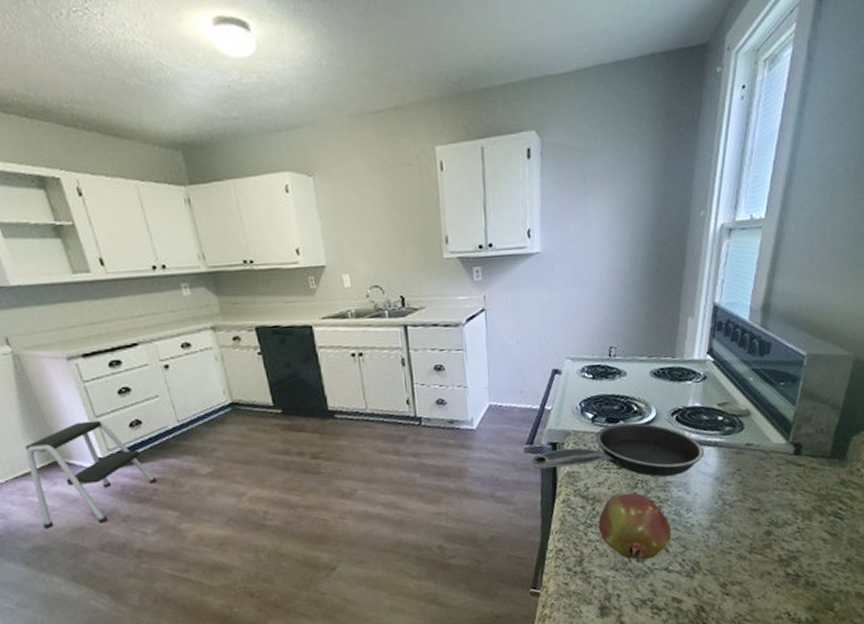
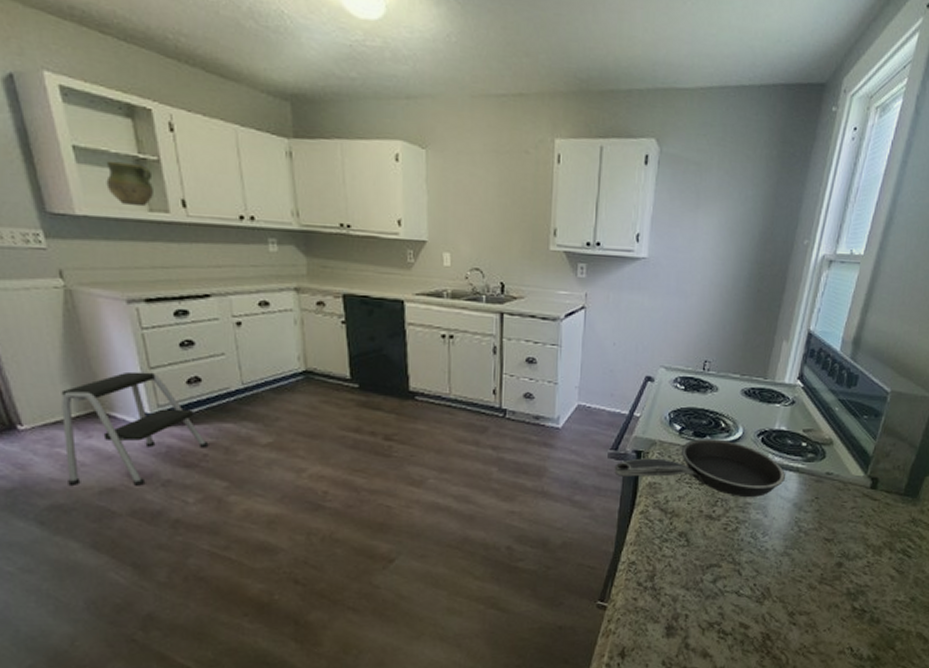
ceramic jug: none [28,231,74,271] -> present [106,160,153,207]
fruit: present [598,491,672,562] -> none [673,509,746,583]

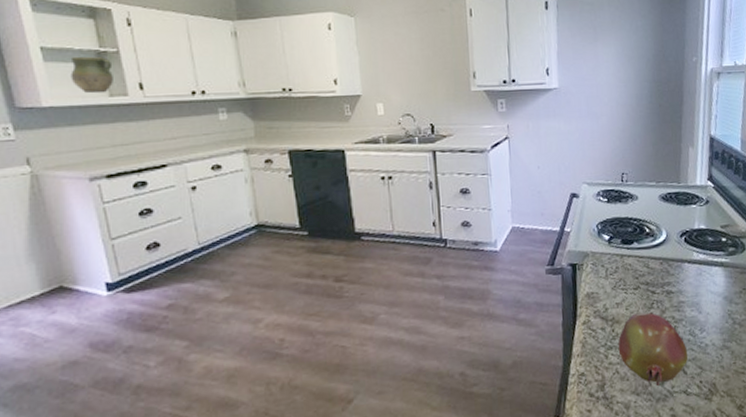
step stool: present [61,371,209,486] -> none [27,243,169,363]
frying pan: present [614,439,785,497] -> none [553,244,712,297]
fruit: none [673,509,746,583] -> present [618,312,689,386]

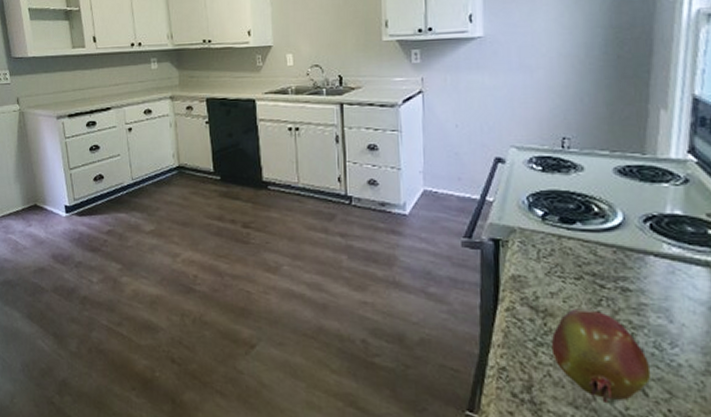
ceramic jug: present [70,56,113,94] -> none [47,14,75,46]

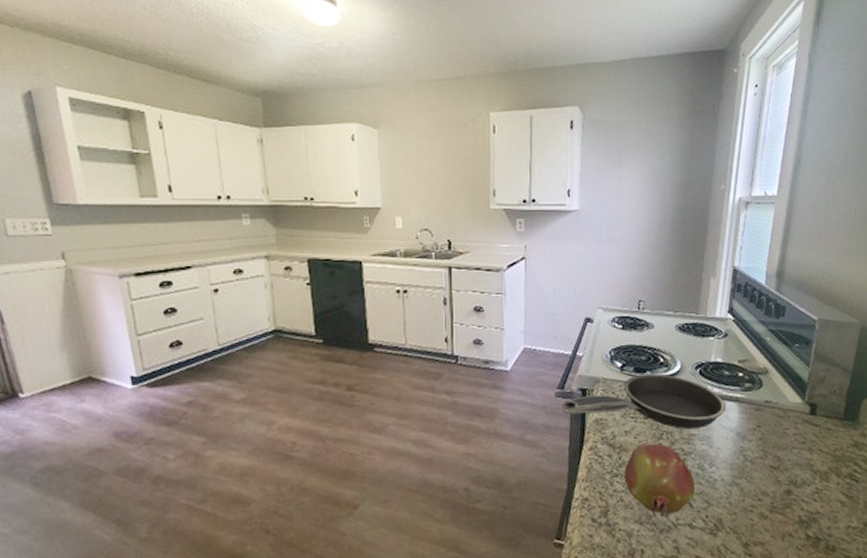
frying pan: none [470,225,691,297] -> present [562,374,726,429]

